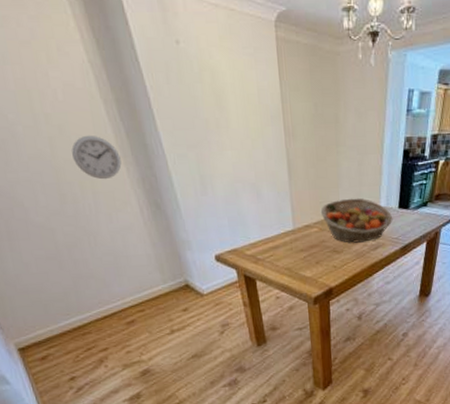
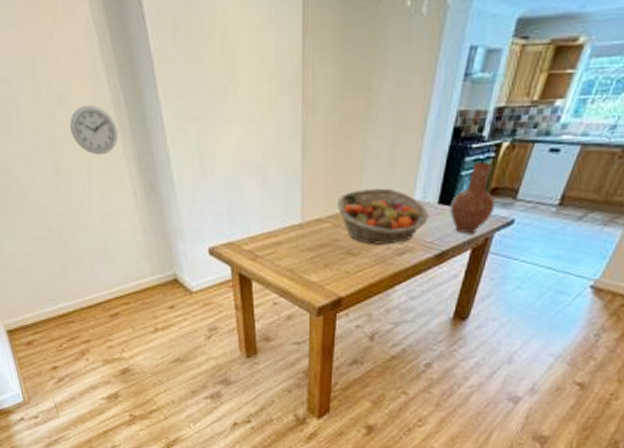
vase: none [407,175,440,231] -> present [449,162,496,235]

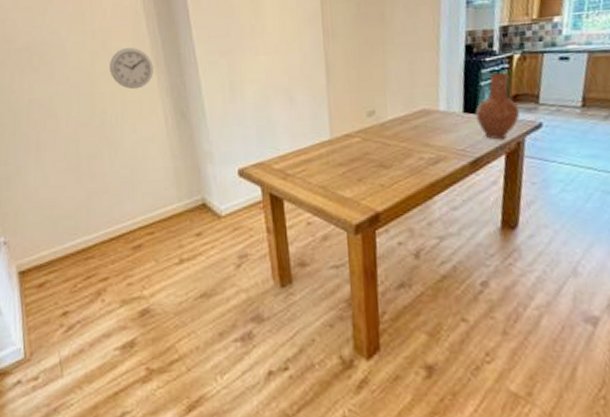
fruit basket: present [336,188,429,245] -> none [363,101,457,156]

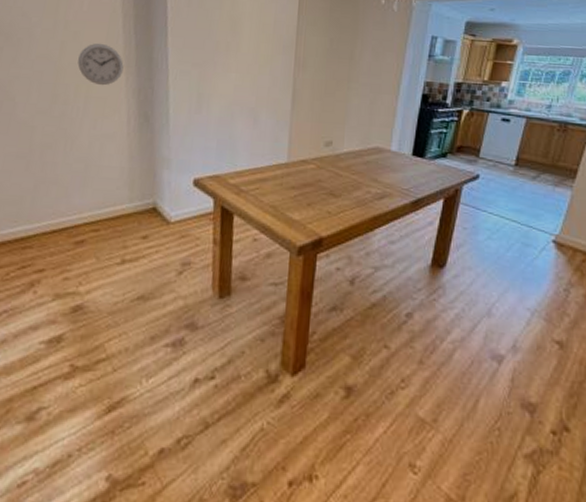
vase: present [475,72,521,140] -> none [422,123,462,185]

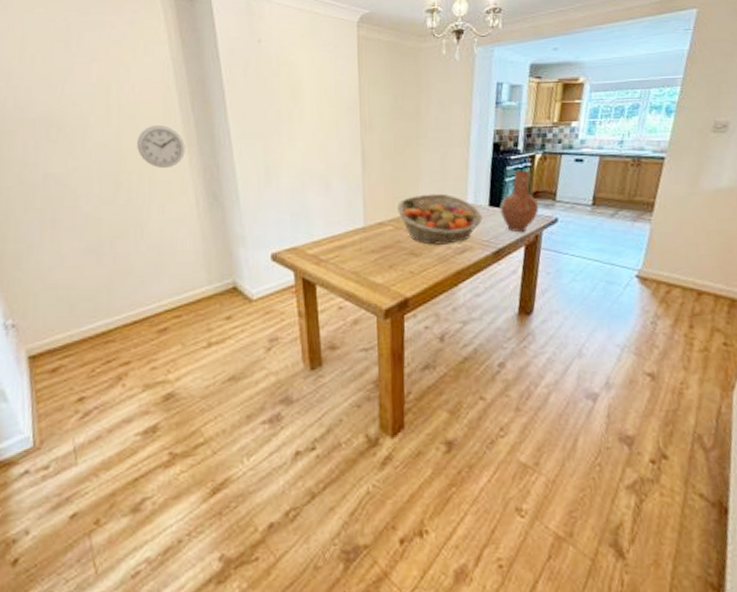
fruit basket: none [321,136,405,189] -> present [396,193,483,245]
vase: none [422,123,462,185] -> present [499,170,539,233]

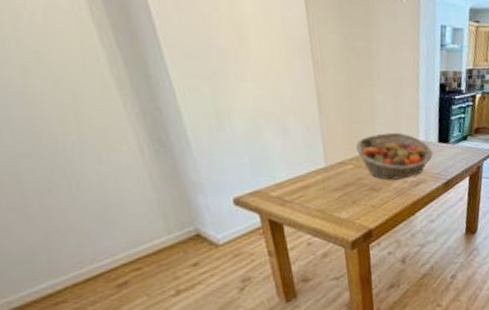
wall clock: present [137,124,185,169] -> none [51,63,117,114]
vase: present [499,170,539,233] -> none [447,109,480,165]

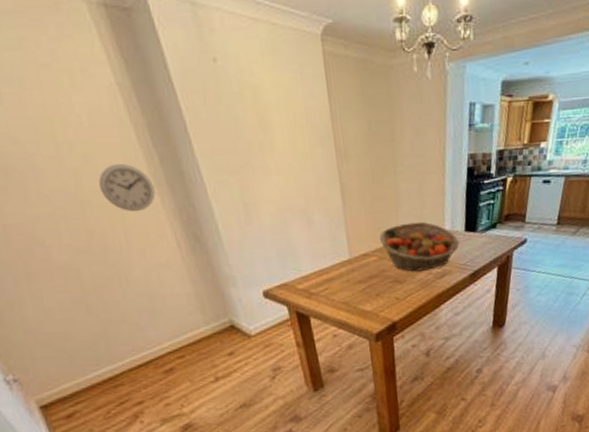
wall clock: none [51,63,117,114] -> present [98,163,156,212]

